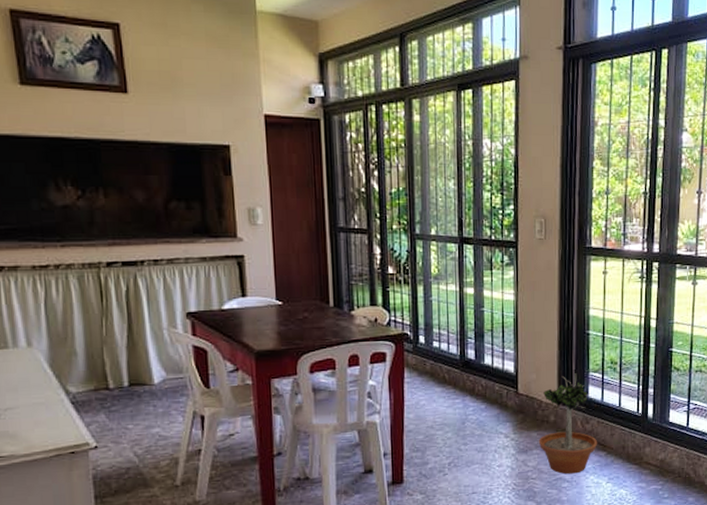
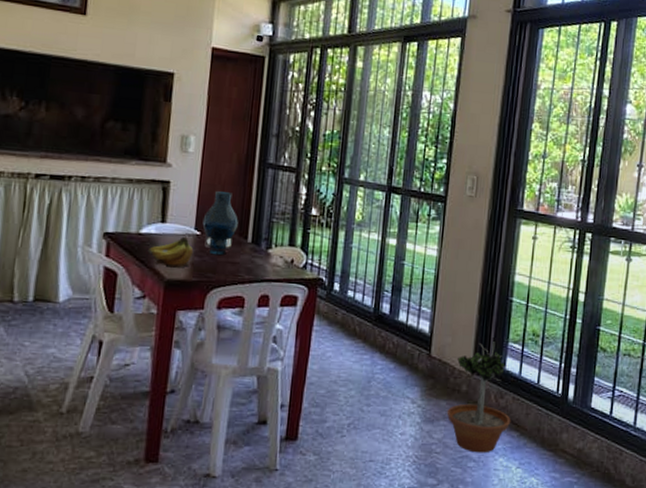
fruit: none [233,307,279,339] -> present [147,236,194,268]
vase: none [282,260,318,323] -> present [202,191,238,256]

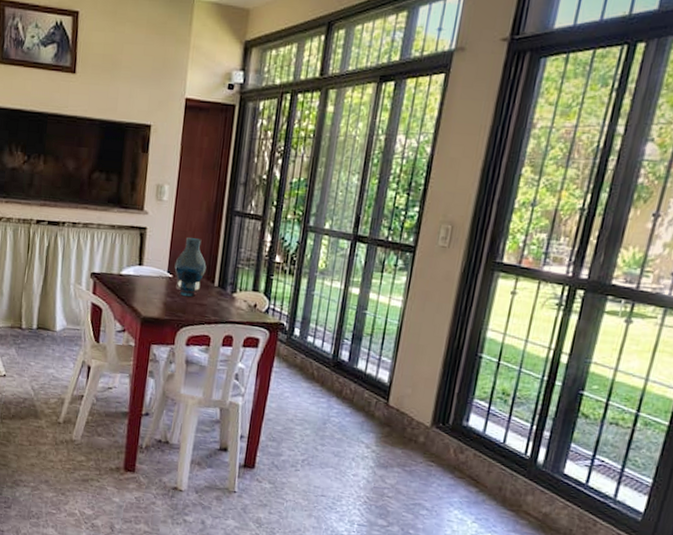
fruit: present [147,236,194,268] -> none [127,278,166,307]
potted tree: present [446,341,511,453] -> none [401,397,471,504]

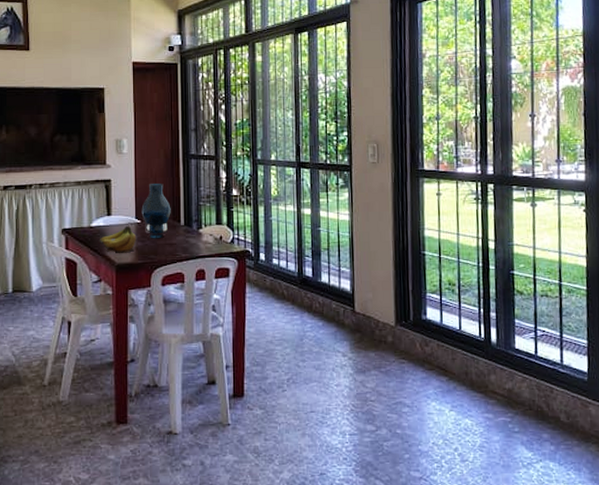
fruit: none [127,278,166,307] -> present [99,225,137,253]

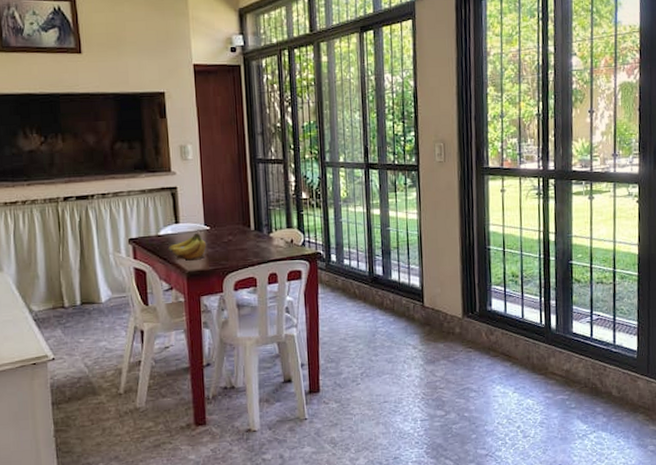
vase: present [141,184,171,239] -> none [210,189,241,245]

